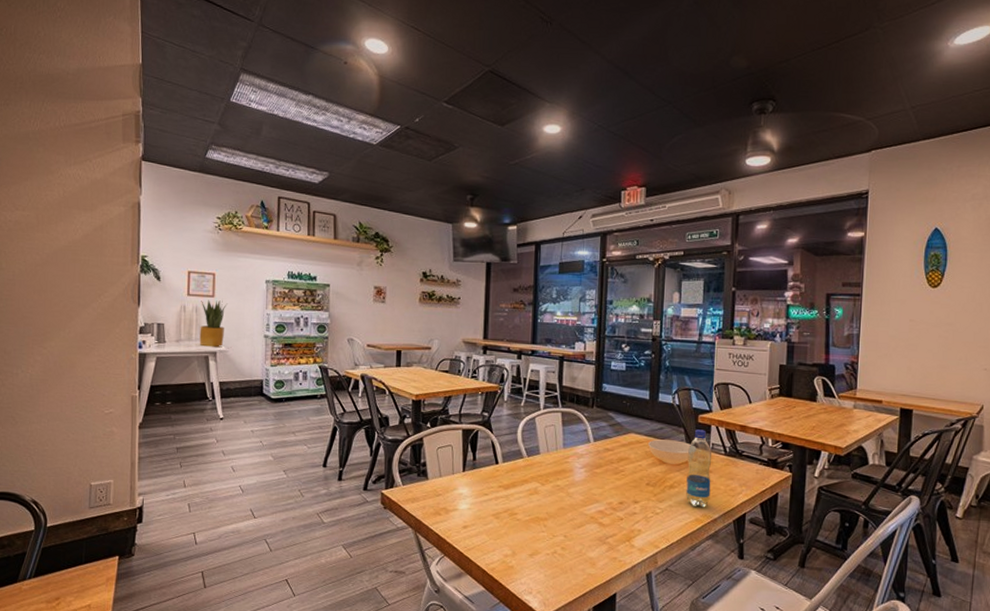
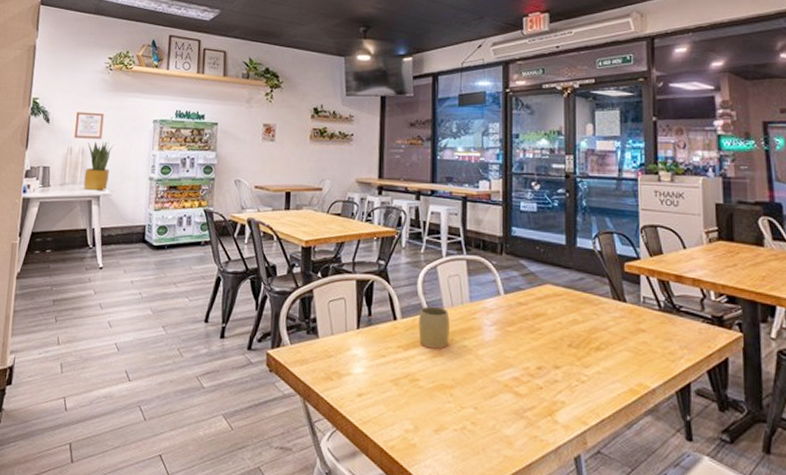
mug: none [517,452,545,488] -> present [418,306,450,349]
bowl: present [647,439,691,465] -> none [566,291,618,322]
bottle: present [686,429,712,508] -> none [614,280,646,375]

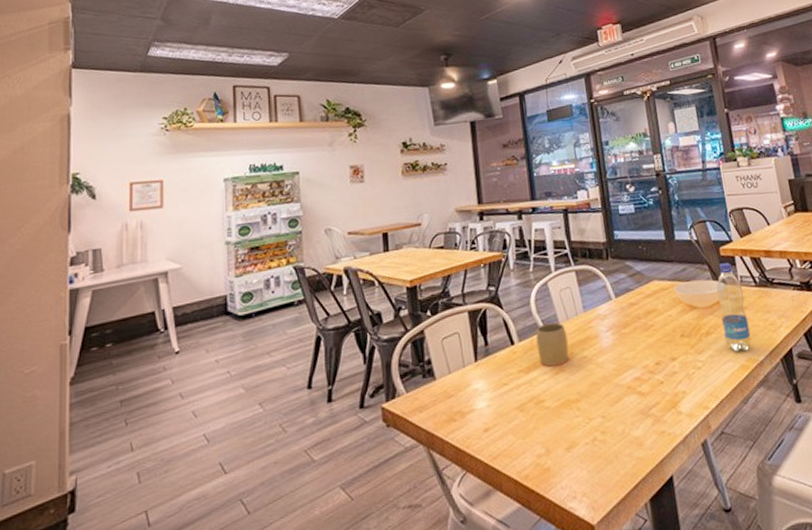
planter: present [83,141,114,191] -> none [146,210,179,268]
bowl: none [566,291,618,322] -> present [673,279,720,308]
bottle: none [614,280,646,375] -> present [716,262,751,353]

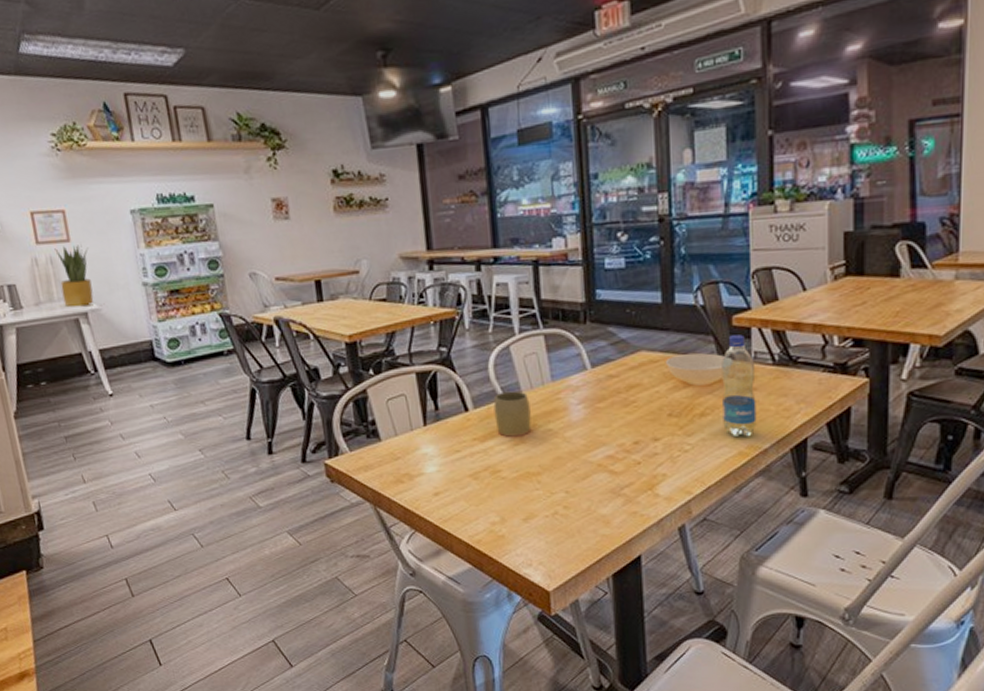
planter: none [146,210,179,268] -> present [54,244,94,308]

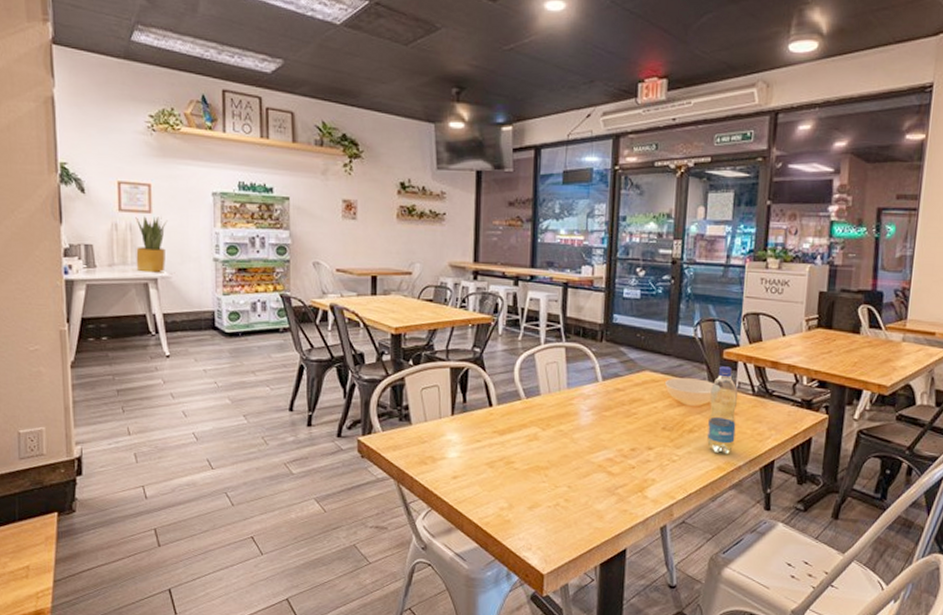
mug: present [493,391,532,437] -> none [514,392,547,433]

